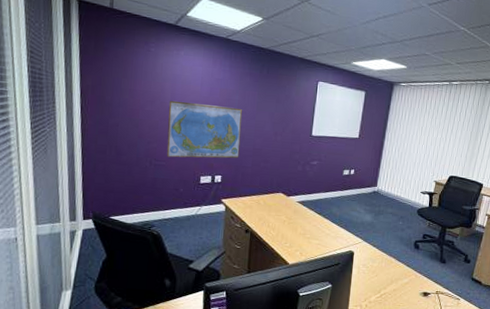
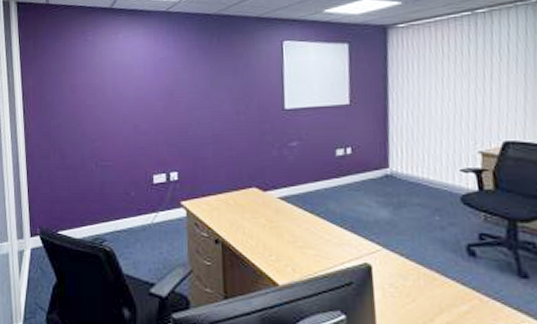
world map: present [166,100,243,159] -> none [111,88,196,156]

